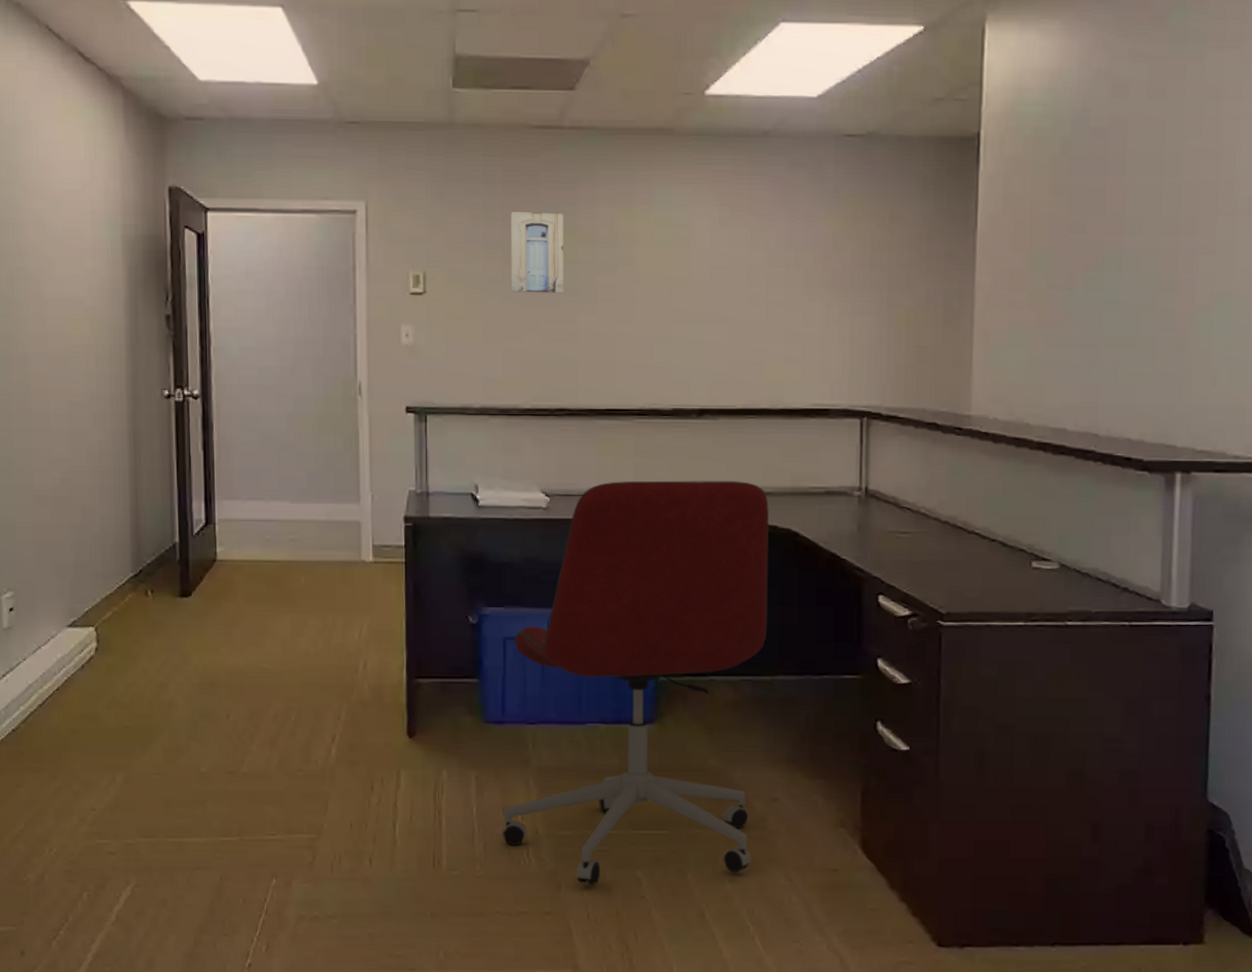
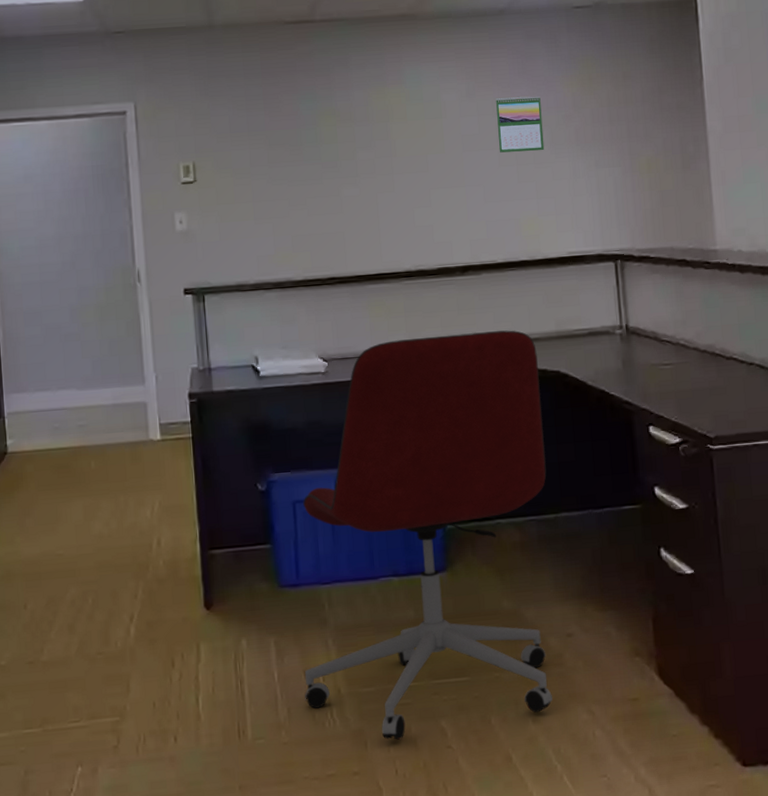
wall art: present [510,212,564,293] -> none [271,98,326,174]
calendar: none [749,229,799,292] -> present [496,96,545,153]

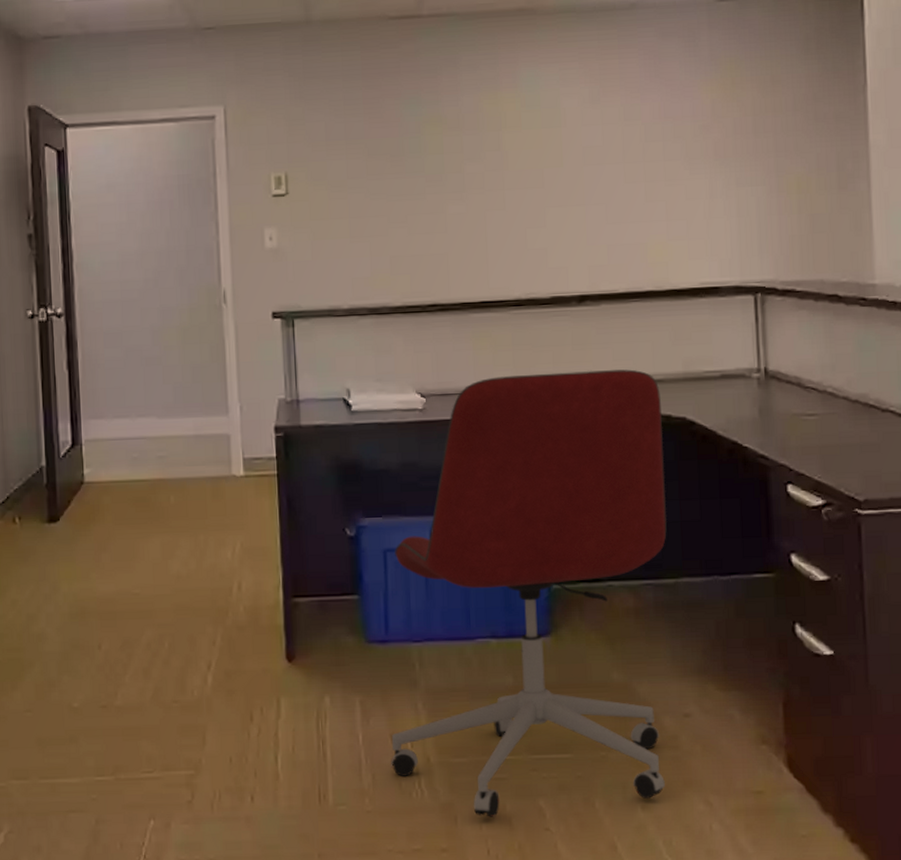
calendar: present [496,96,545,153] -> none [623,102,677,167]

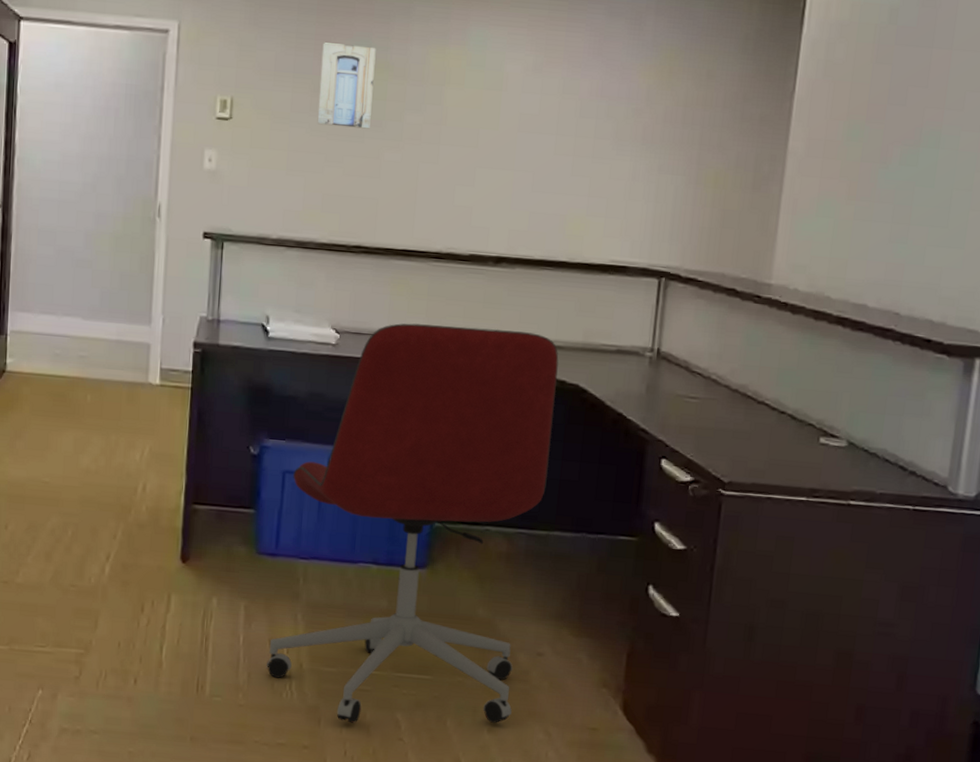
wall art: none [372,103,430,188] -> present [318,42,376,129]

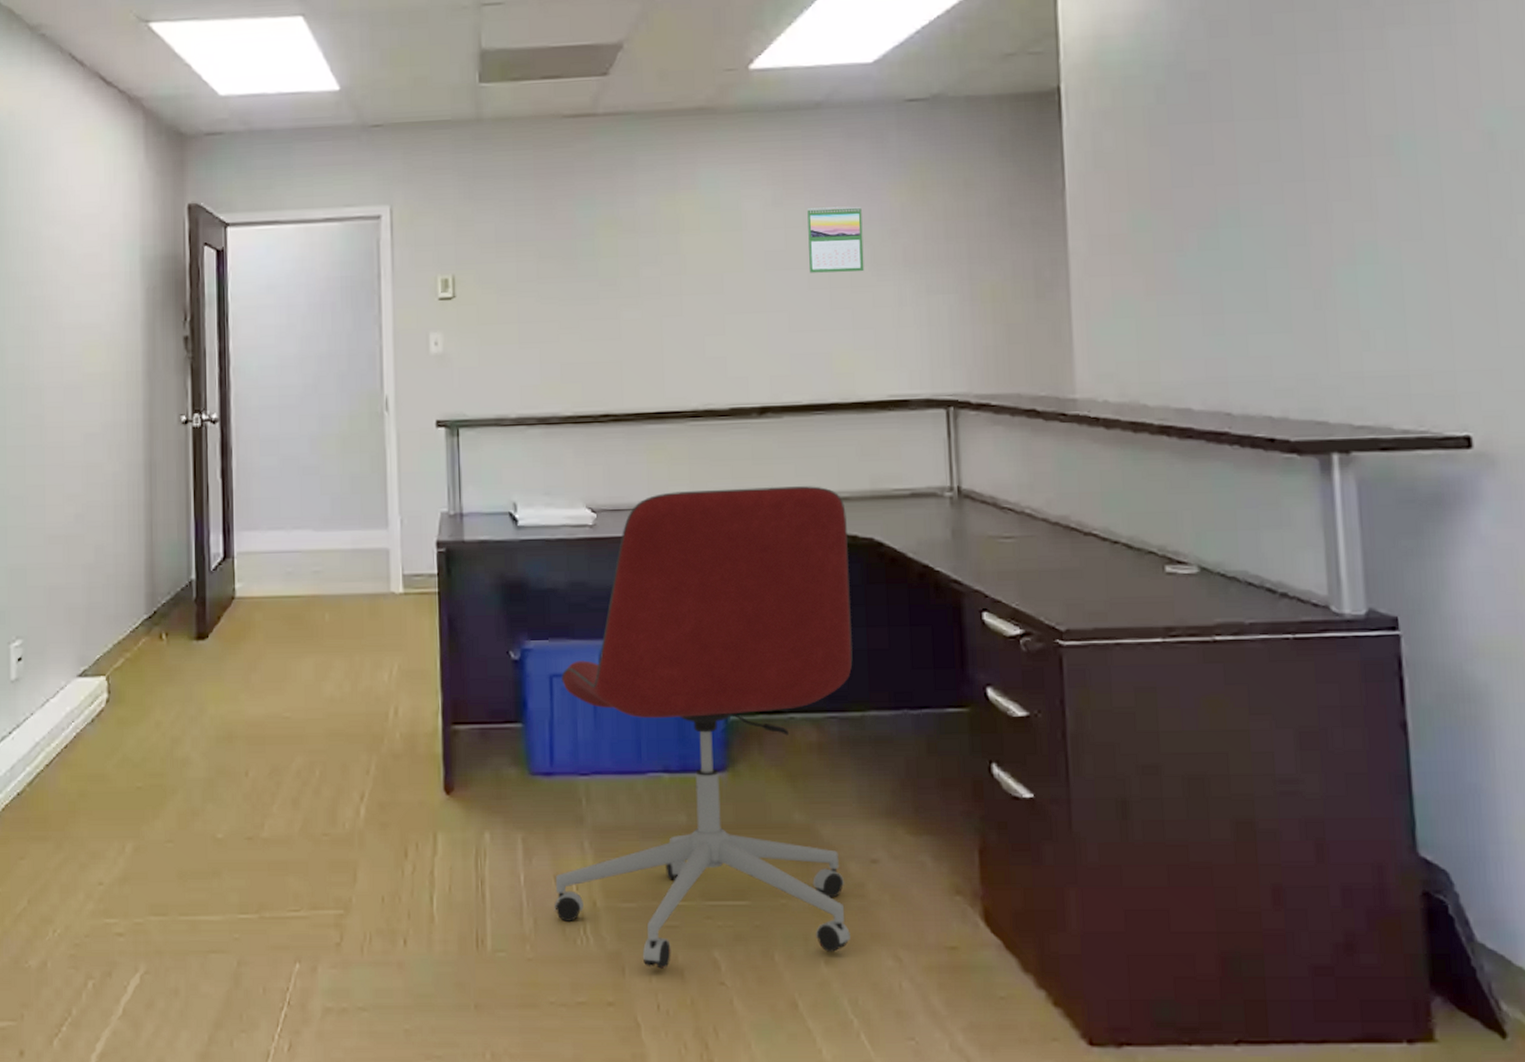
wall art: present [318,42,376,129] -> none [544,204,604,292]
calendar: none [557,78,612,145] -> present [807,206,864,273]

